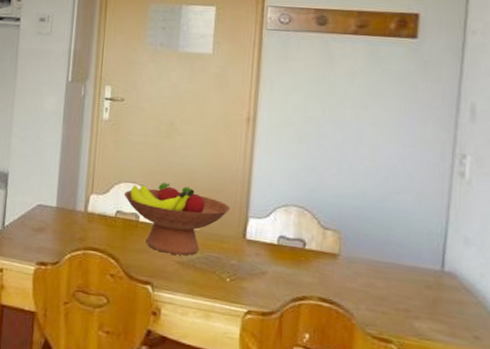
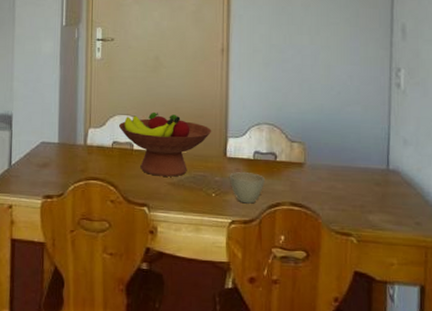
cup: none [247,257,289,294] -> present [229,172,264,204]

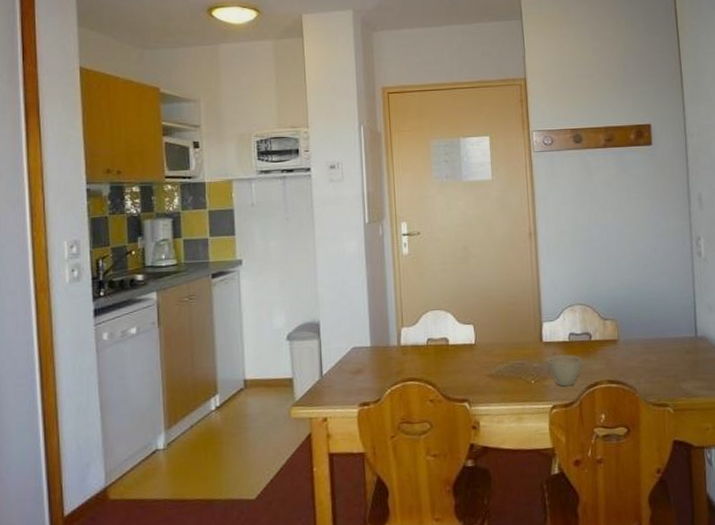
fruit bowl: present [118,111,212,177] -> none [431,303,526,369]

